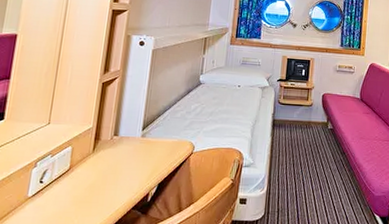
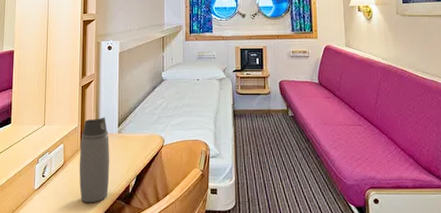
water bottle: none [86,118,130,213] -> present [79,117,110,203]

